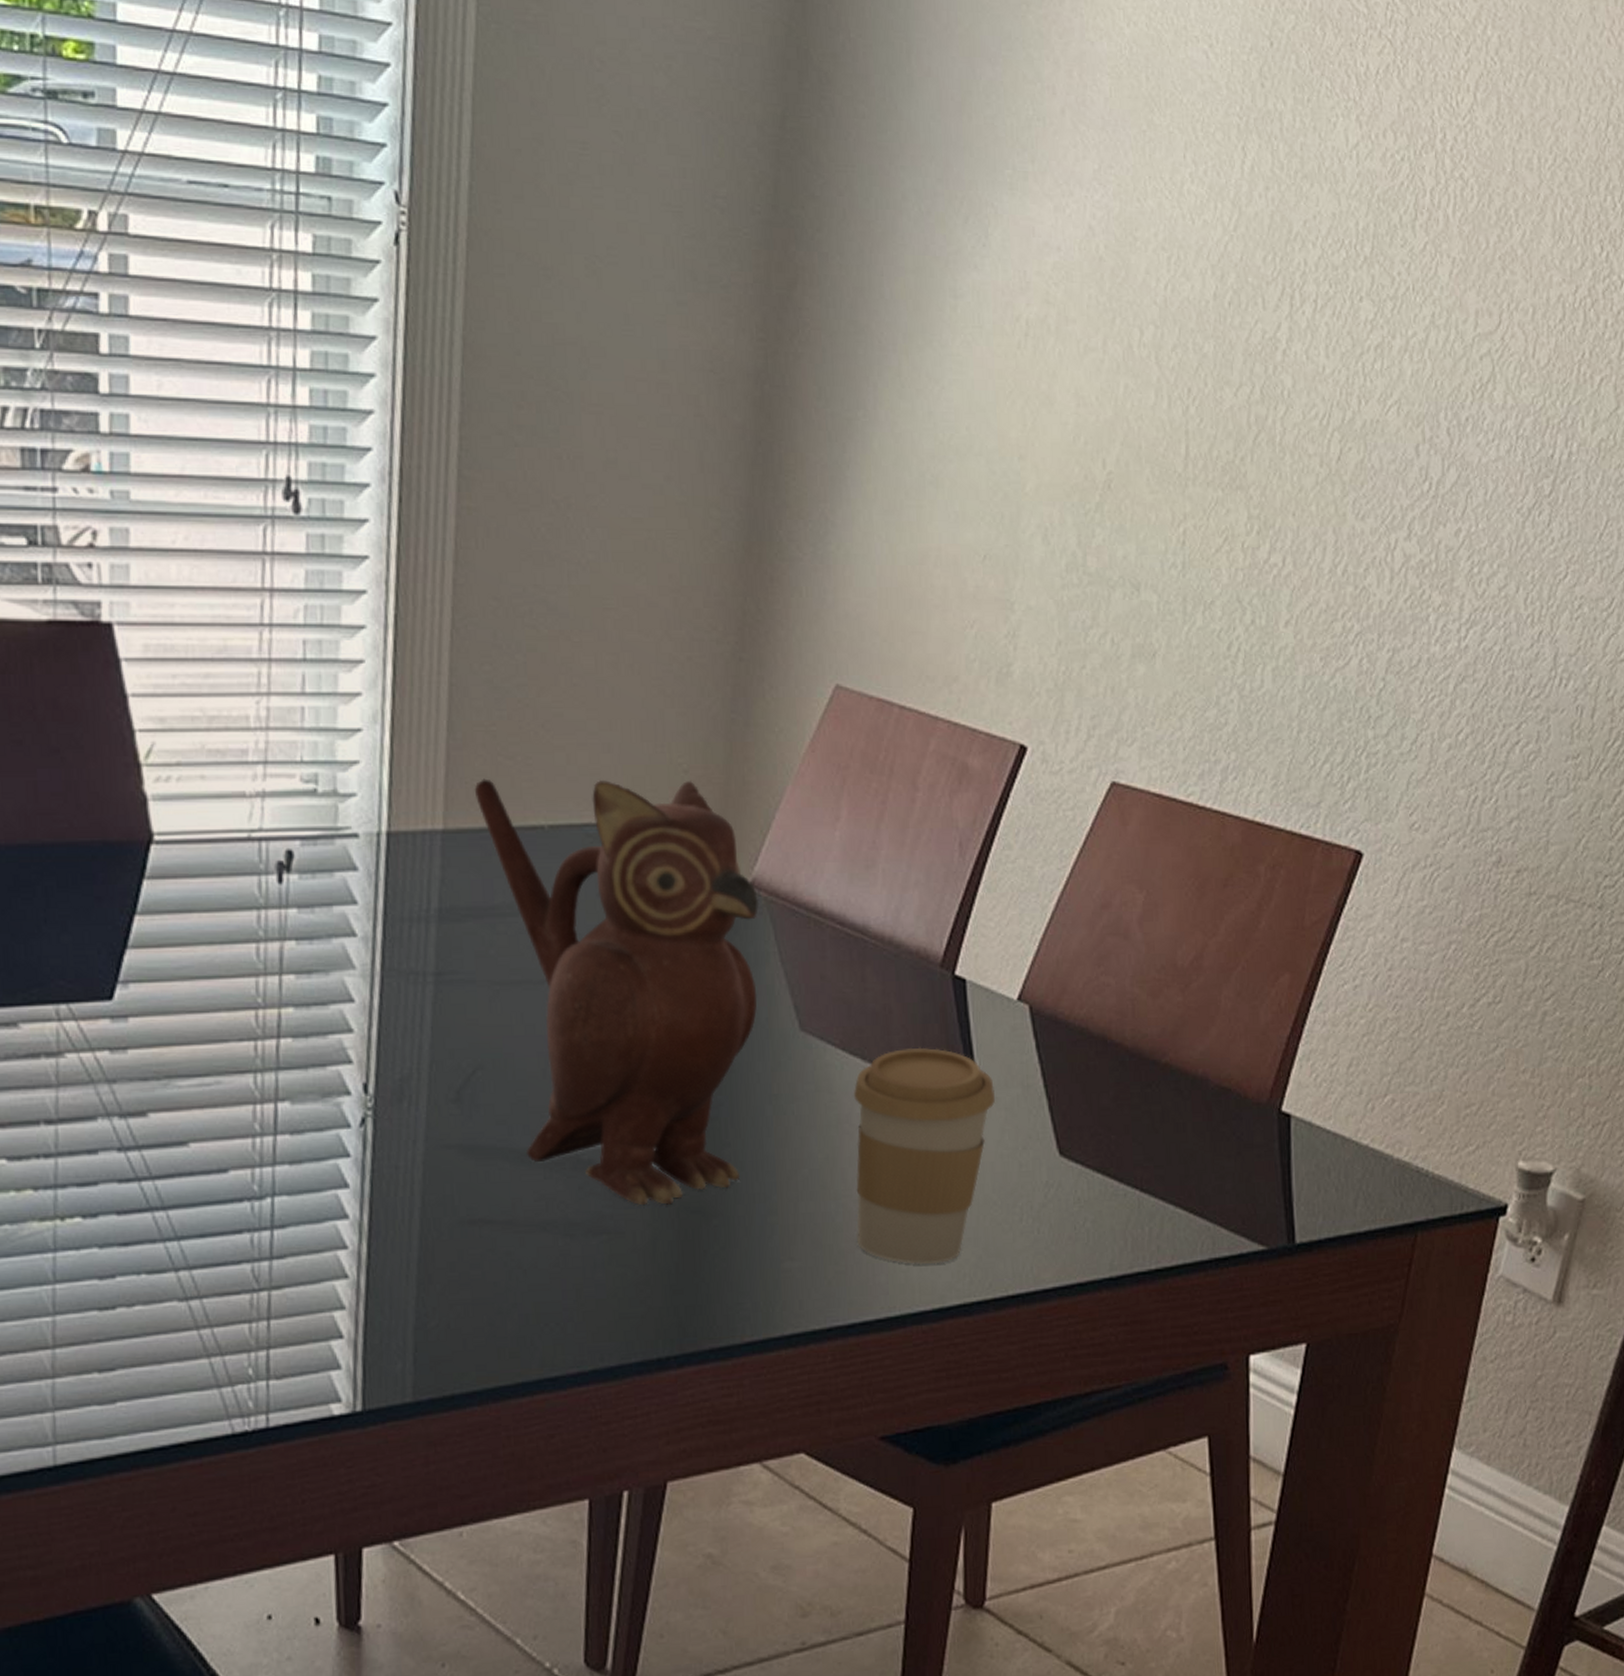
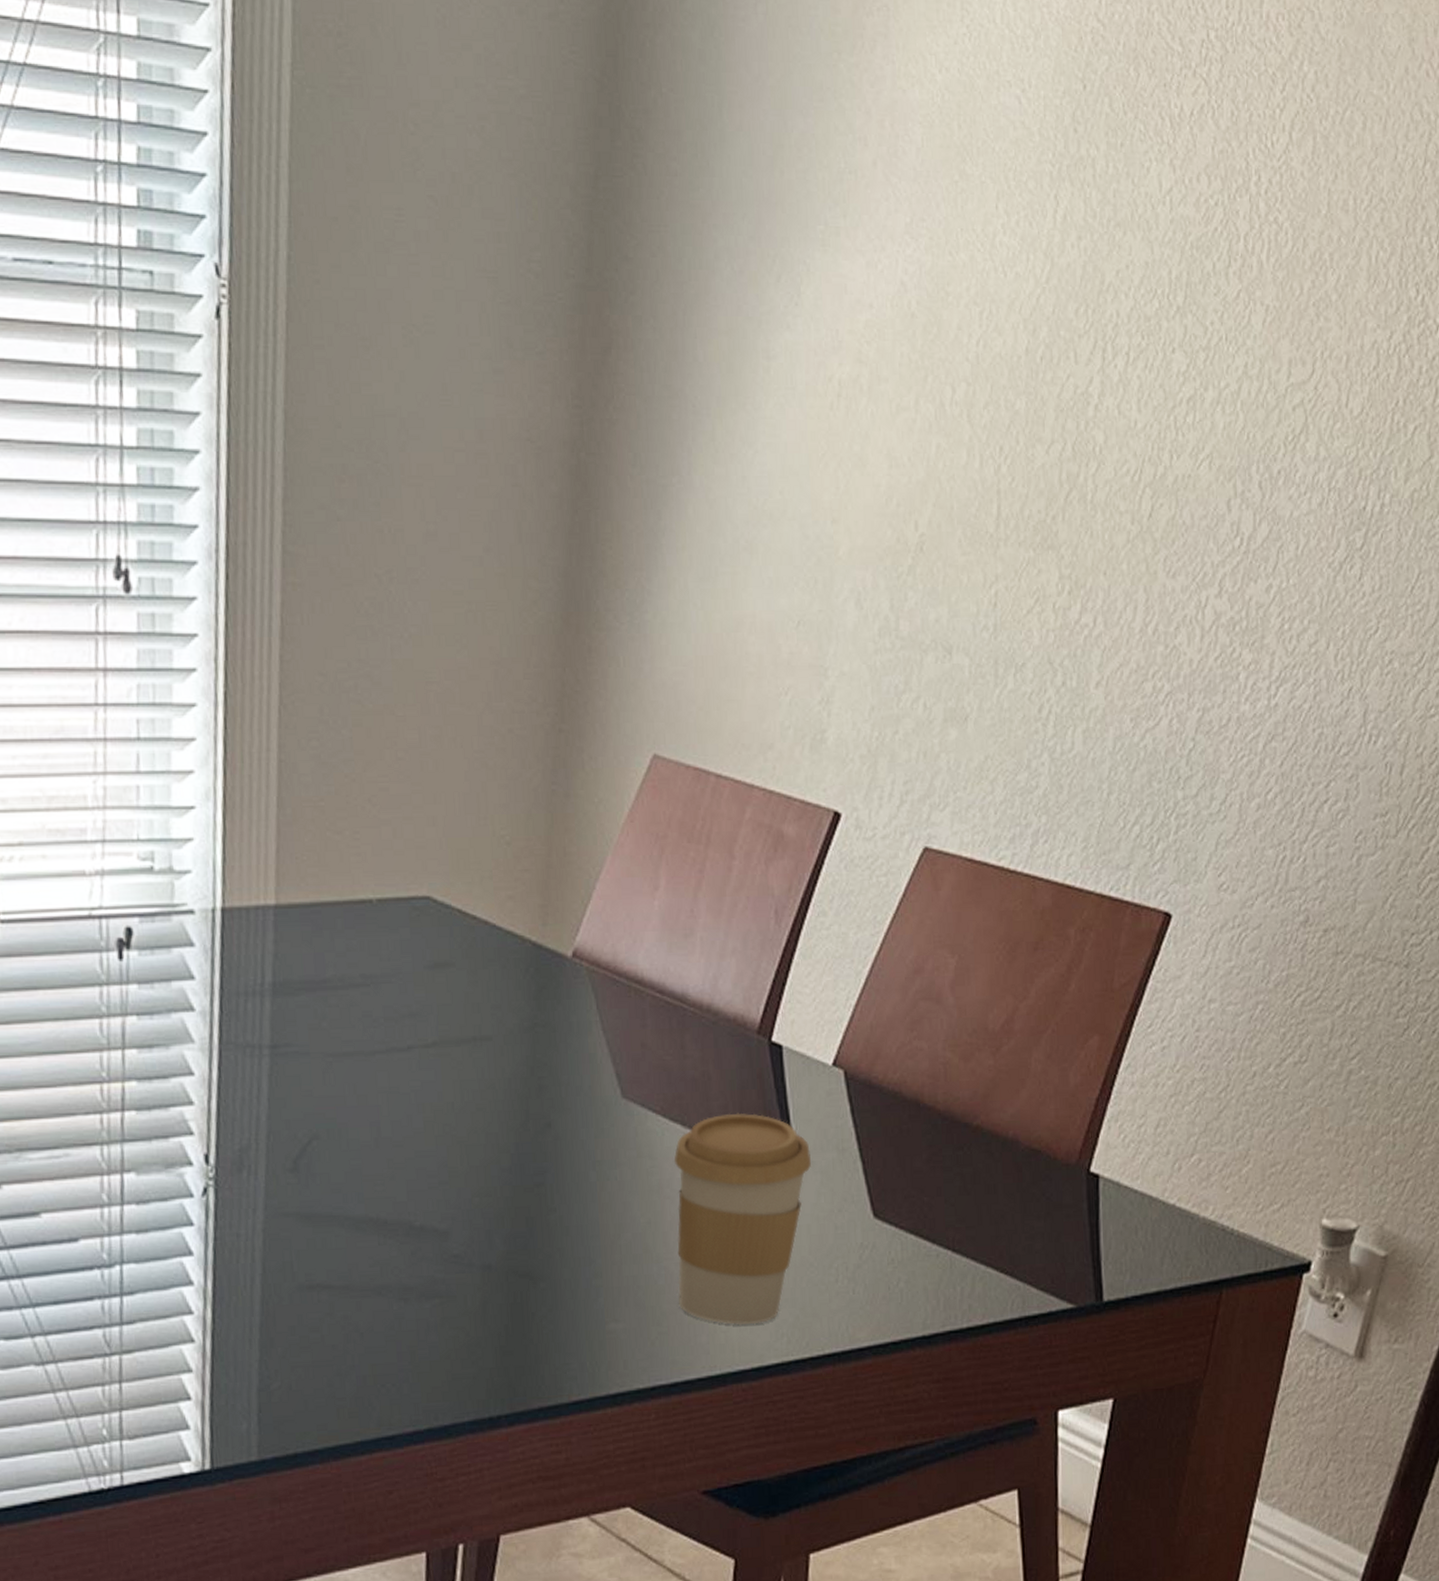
teapot: present [474,778,760,1206] -> none [304,852,582,1270]

